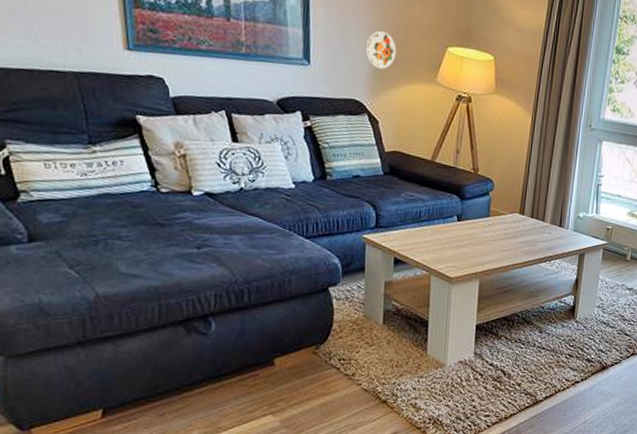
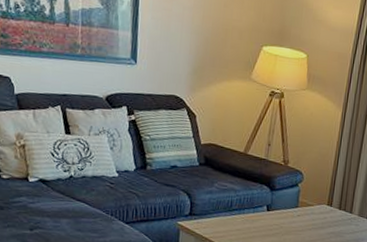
decorative plate: present [365,30,396,69] -> none [187,32,215,68]

